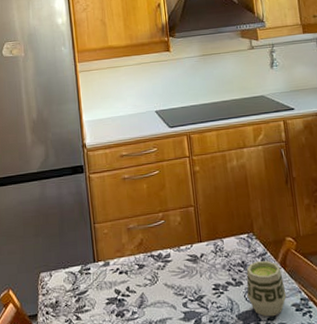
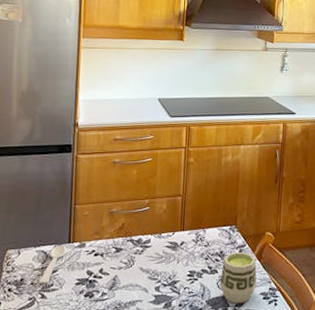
spoon: none [73,264,93,306] -> present [39,245,66,284]

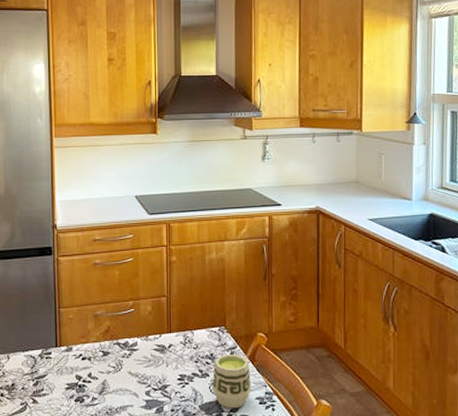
spoon: present [39,245,66,284] -> none [30,349,54,389]

